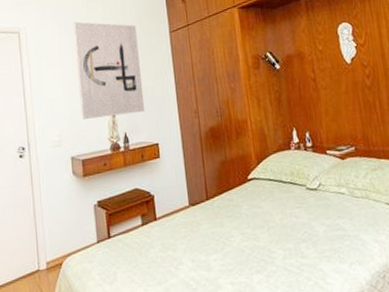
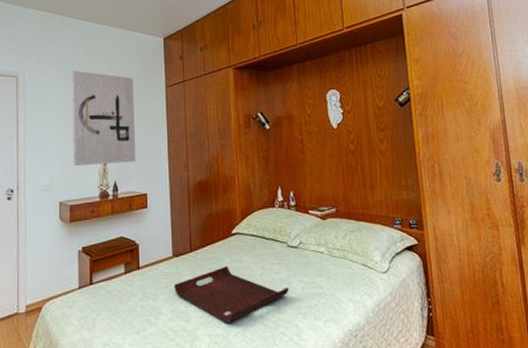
serving tray: none [193,213,311,271] -> present [174,266,289,323]

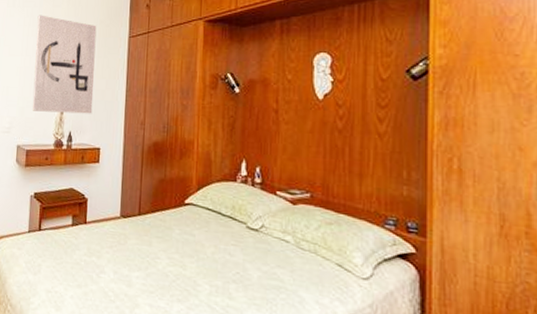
serving tray: present [174,266,289,323] -> none [119,237,244,298]

